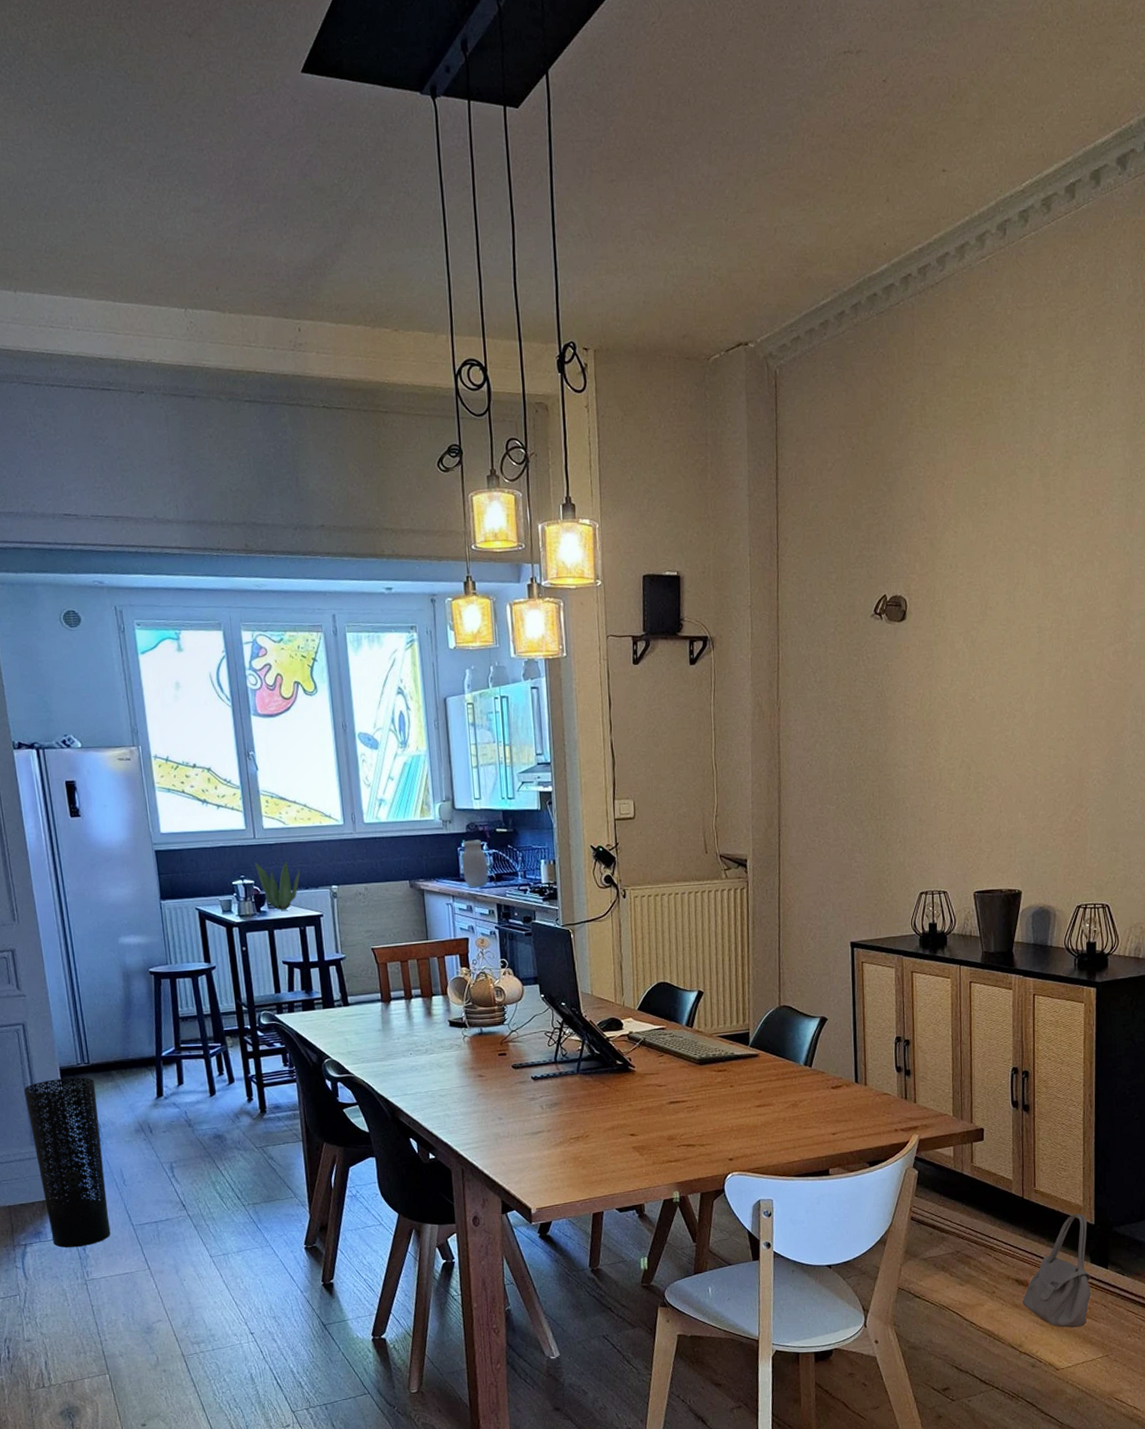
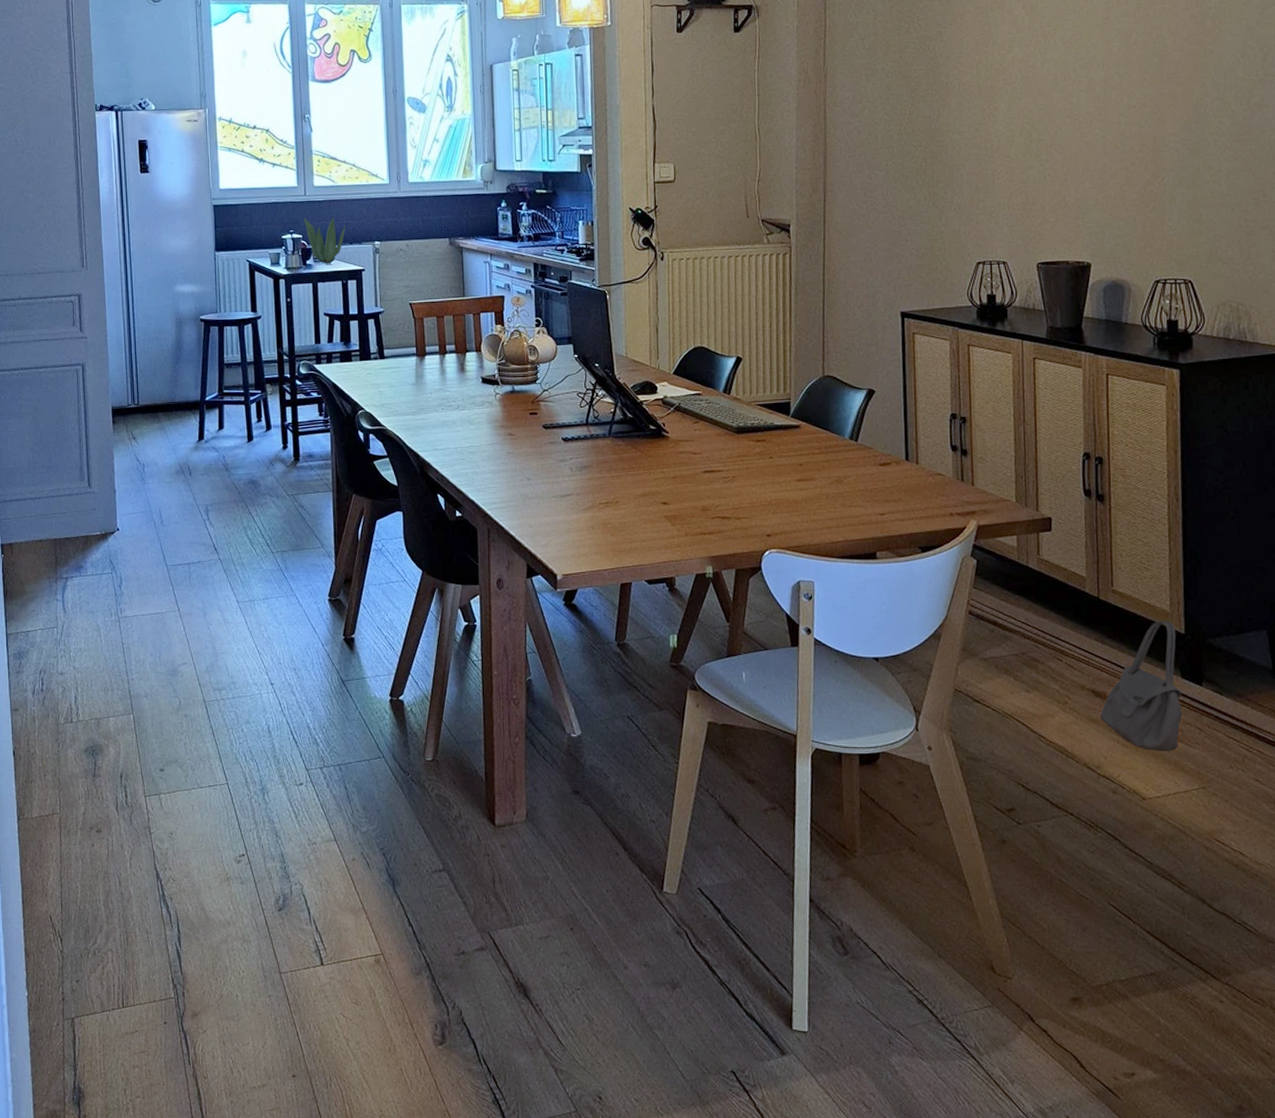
umbrella stand: present [24,1077,111,1248] -> none [78,418,146,583]
jar: present [462,839,489,887] -> none [501,200,526,246]

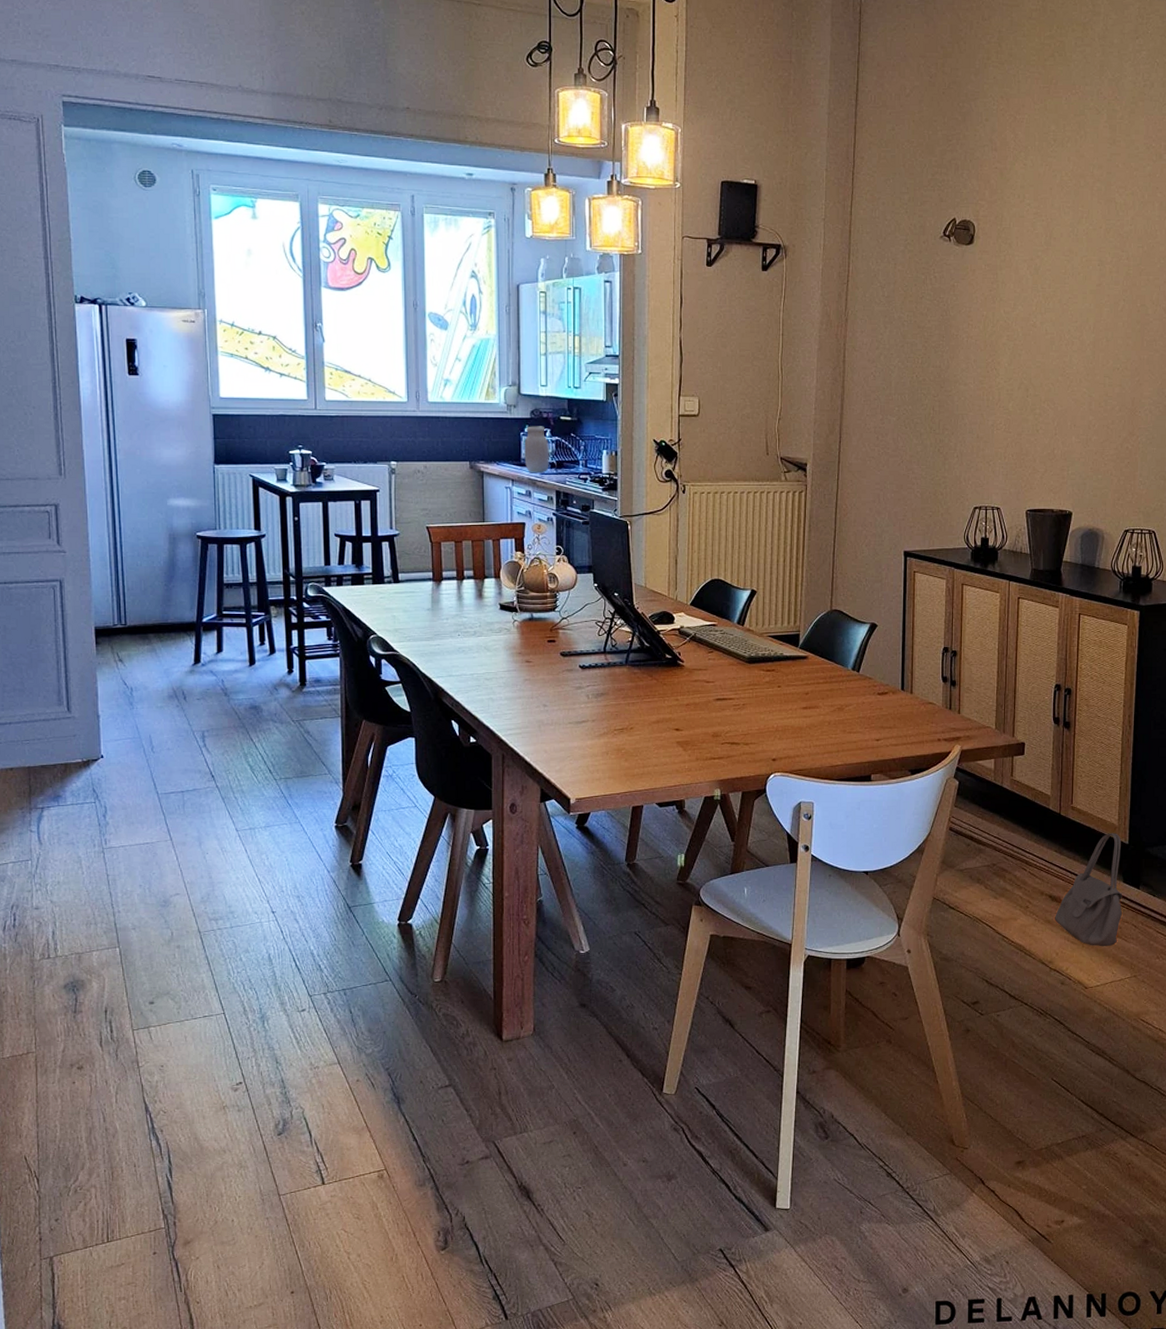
plant: present [304,217,347,264] -> none [314,432,361,483]
jar: none [501,200,526,246] -> present [524,426,549,472]

